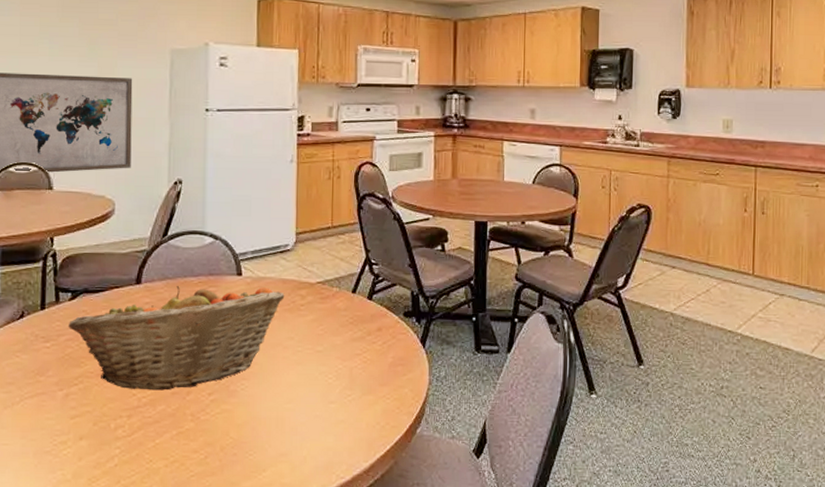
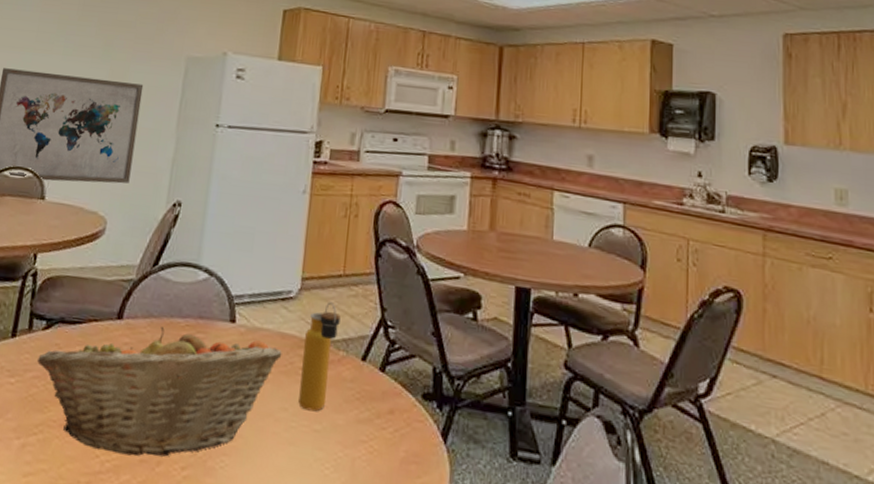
water bottle: none [302,250,332,337] -> present [298,302,341,412]

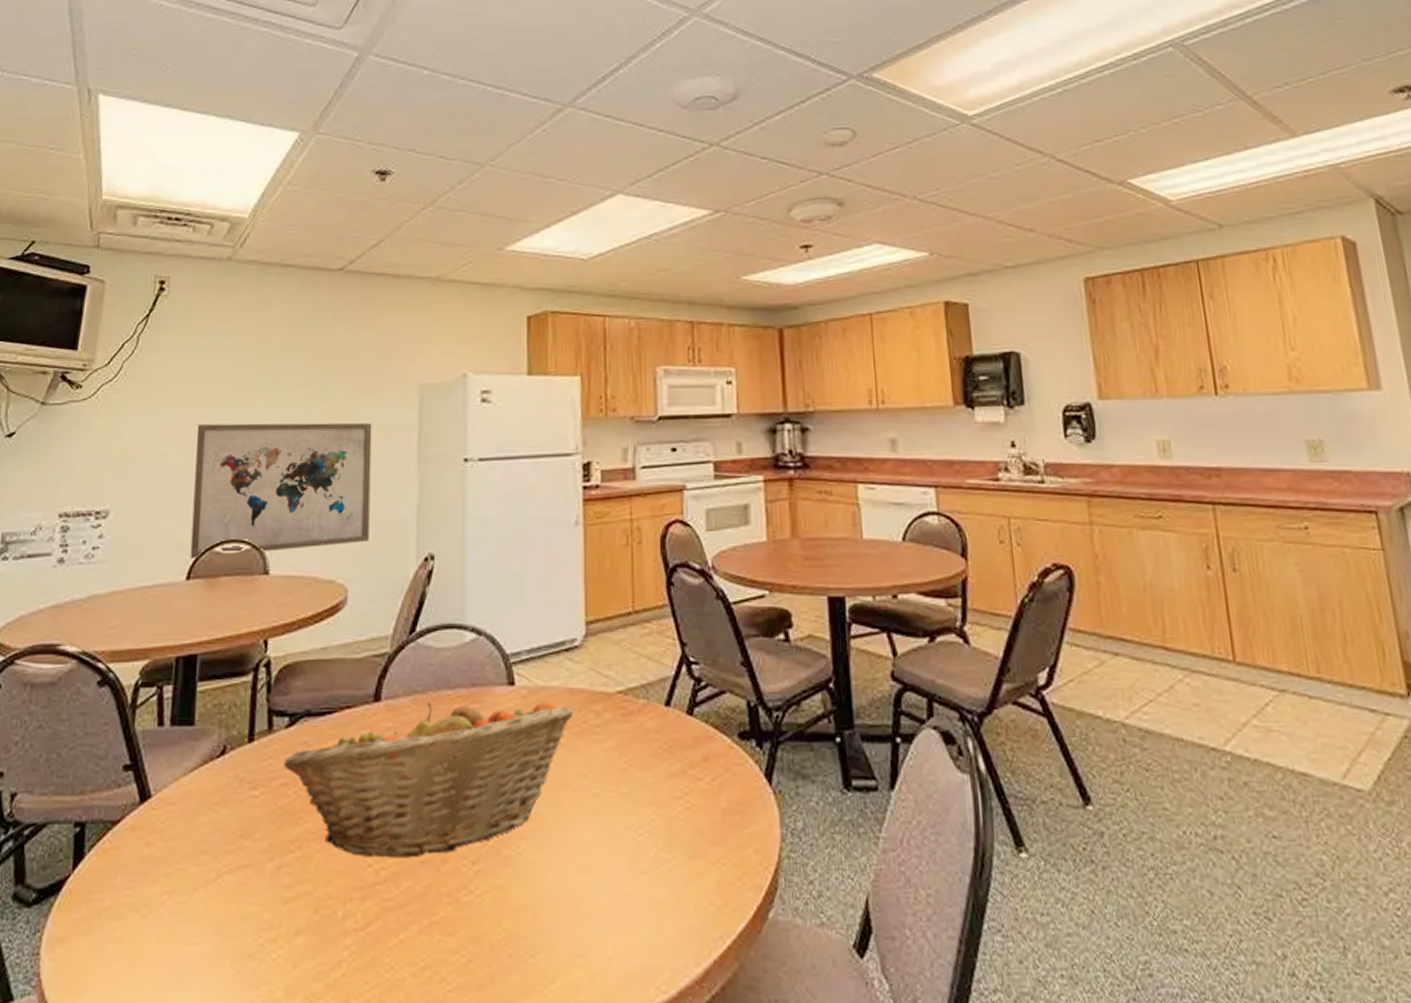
water bottle: present [298,302,341,412] -> none [596,645,635,773]

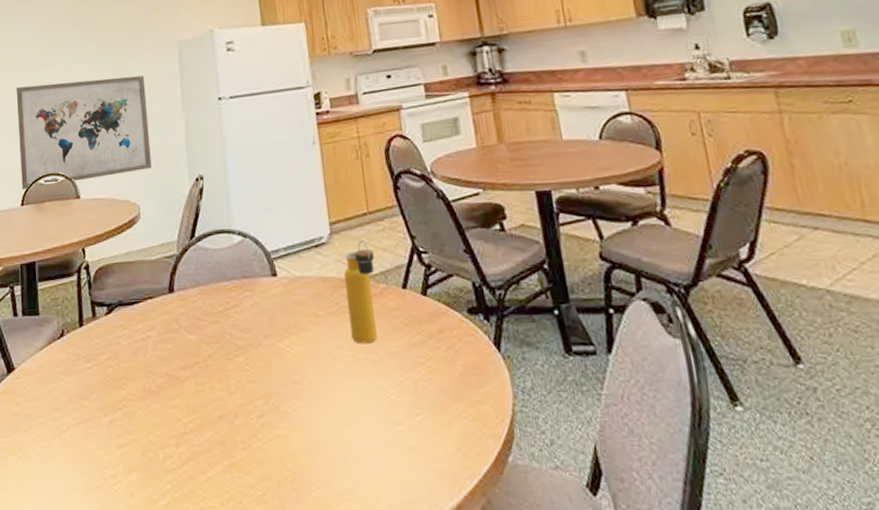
fruit basket: present [282,702,573,858] -> none [106,288,327,414]
water bottle: none [596,645,635,773] -> present [343,240,378,344]

